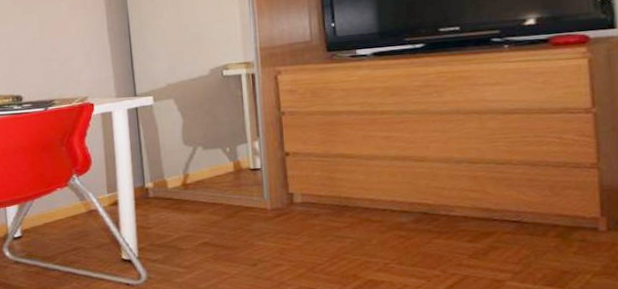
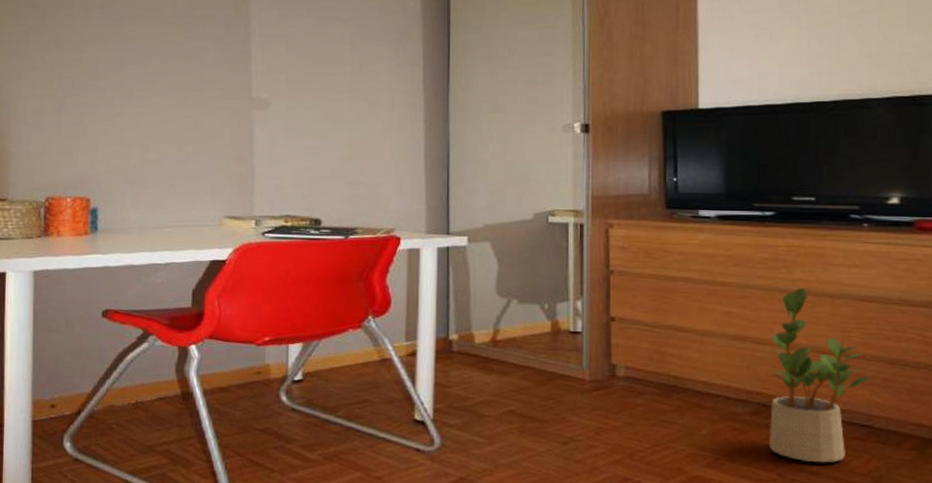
potted plant: none [428,109,516,258] -> present [768,288,869,463]

